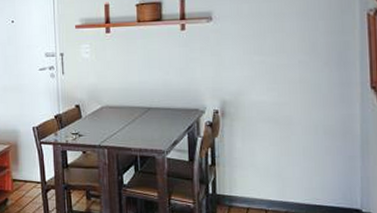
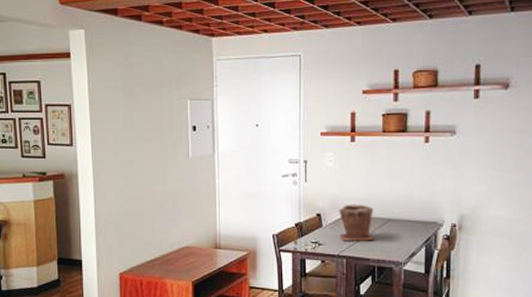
plant pot: none [97,94,135,131] -> present [338,204,375,241]

